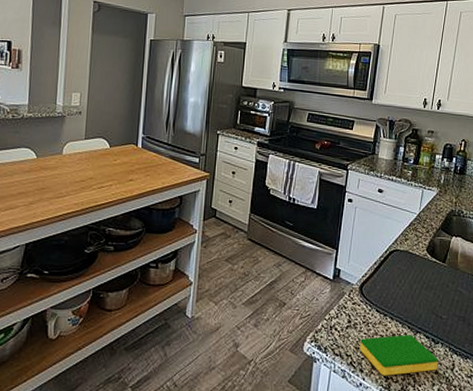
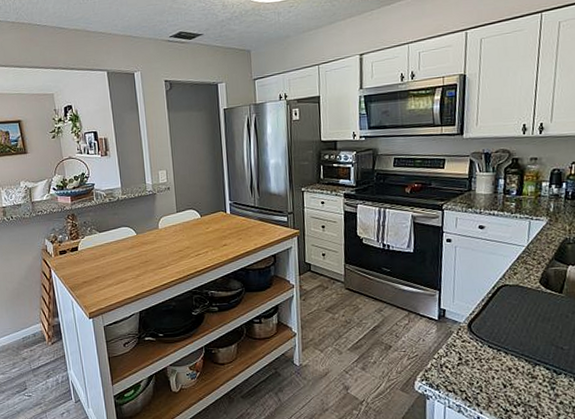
dish sponge: present [359,335,438,376] -> none [473,368,563,409]

